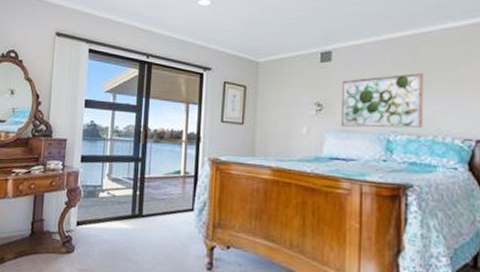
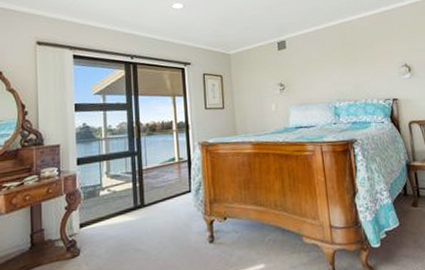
wall art: present [340,72,424,128] -> none [296,52,358,100]

